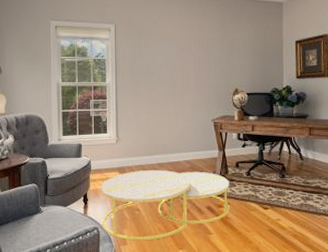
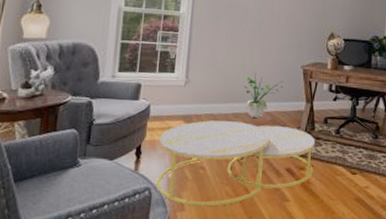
potted plant: none [164,129,198,166] -> present [243,73,284,118]

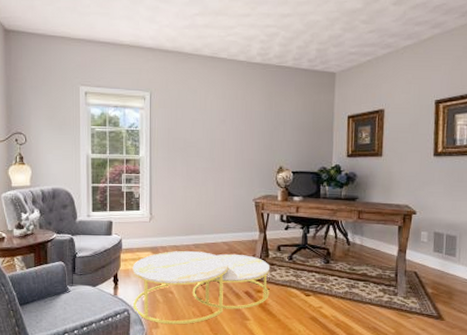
potted plant: present [243,73,284,118] -> none [201,208,238,247]

